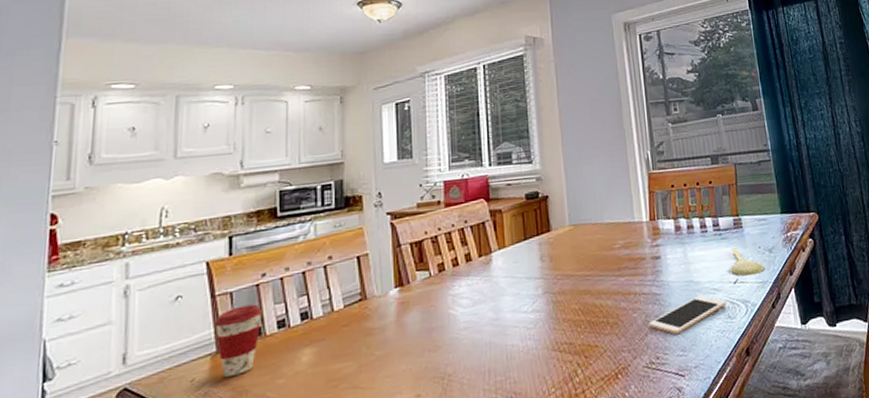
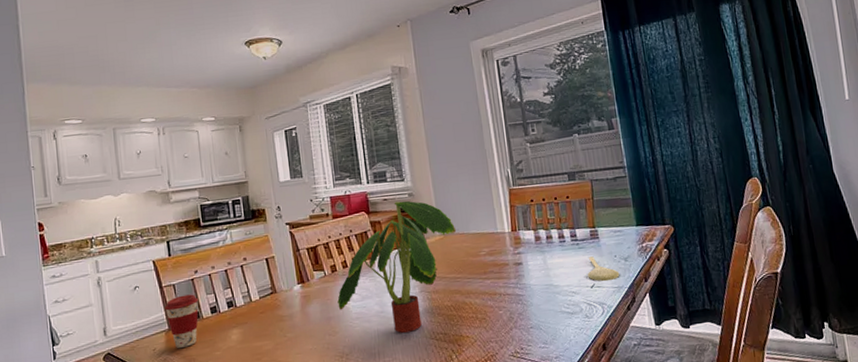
plant: none [443,186,589,345] -> present [337,200,457,333]
cell phone: present [649,295,727,335] -> none [513,297,585,330]

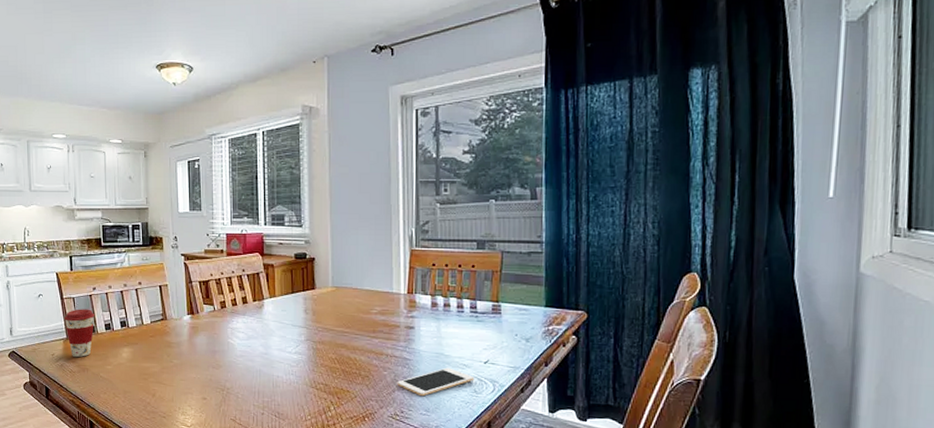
plant: present [337,200,457,333] -> none [224,247,350,377]
cell phone: none [513,297,585,330] -> present [397,367,475,397]
spoon: present [587,256,620,282] -> none [482,331,518,360]

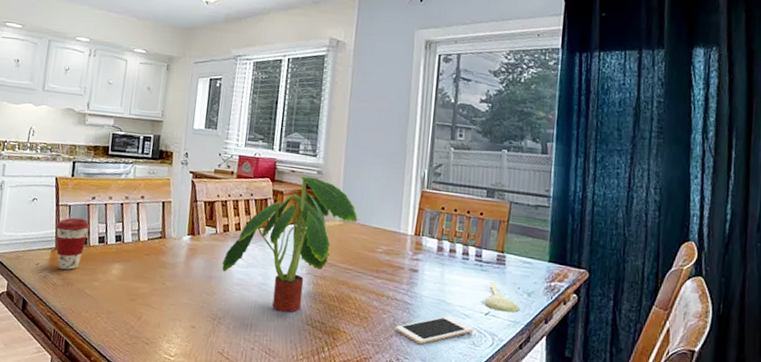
plant: none [224,247,350,377] -> present [222,176,358,312]
spoon: none [482,331,518,360] -> present [484,282,519,313]

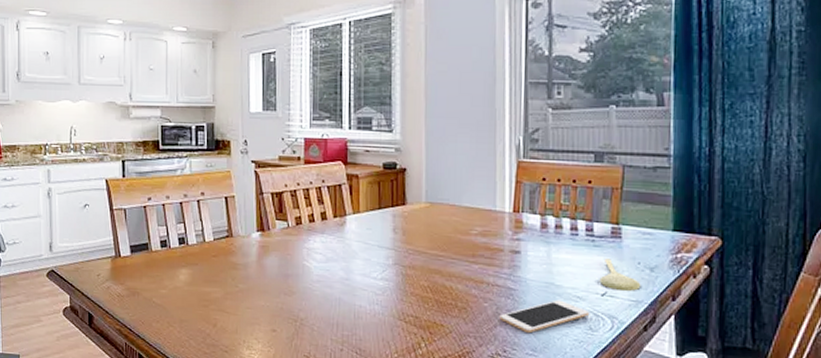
coffee cup: present [56,217,89,270] -> none [113,222,148,280]
plant: present [222,176,358,312] -> none [298,155,447,308]

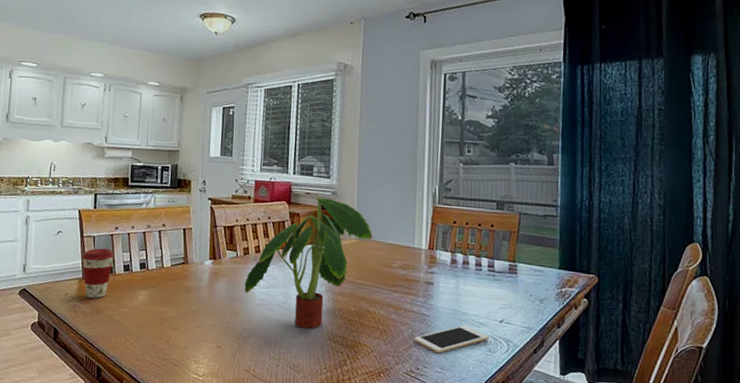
coffee cup: none [113,222,148,280] -> present [82,248,114,299]
plant: none [298,155,447,308] -> present [244,197,373,329]
spoon: present [599,258,641,292] -> none [498,291,532,320]

